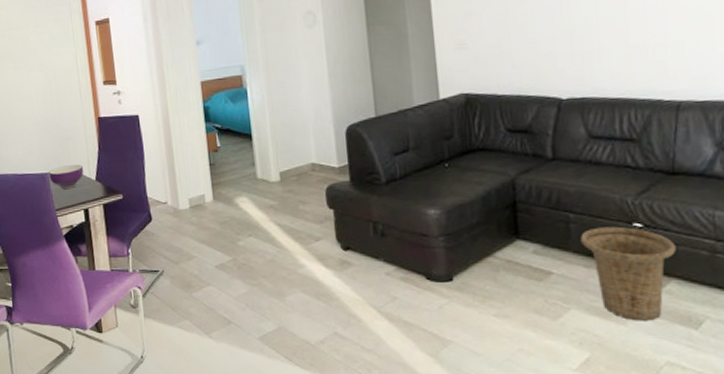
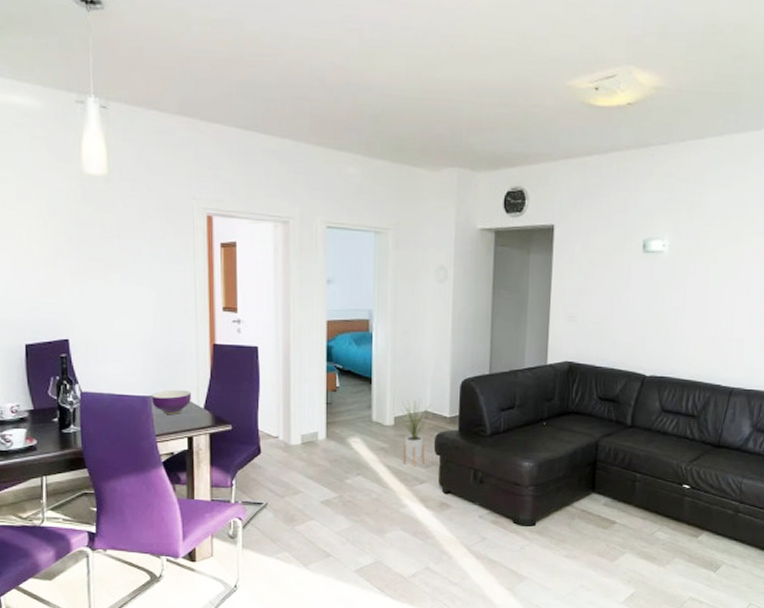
house plant: none [284,151,318,224] -> present [398,399,432,467]
basket: present [581,226,676,321] -> none [642,486,711,564]

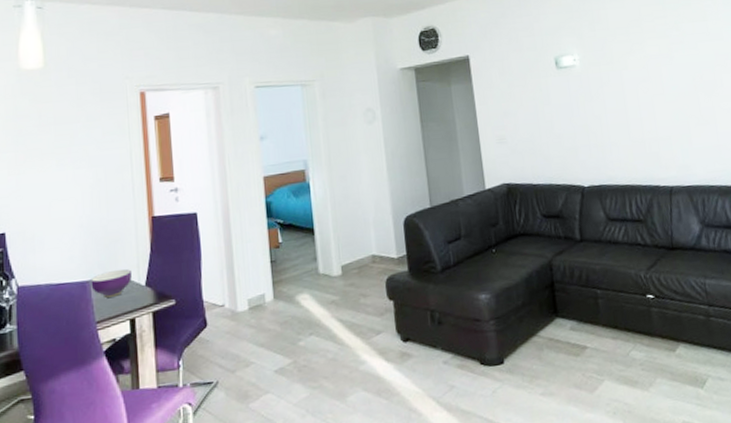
house plant: present [398,399,432,467] -> none [346,244,378,318]

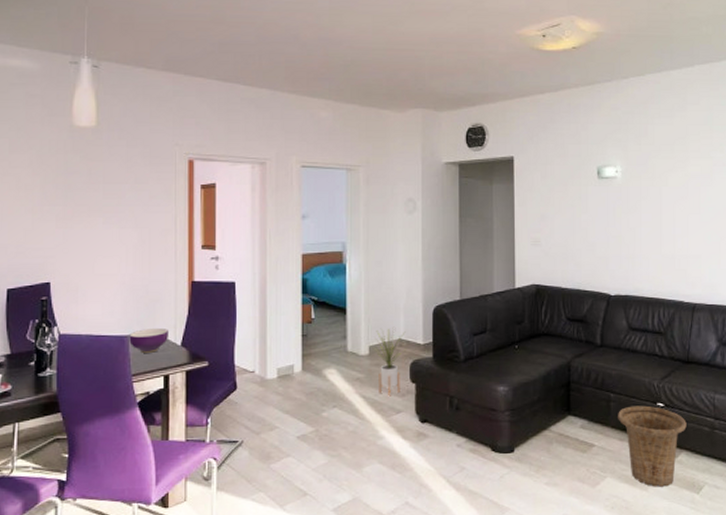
house plant: none [346,244,378,318] -> present [373,328,406,397]
basket: none [607,299,681,386] -> present [618,405,687,487]

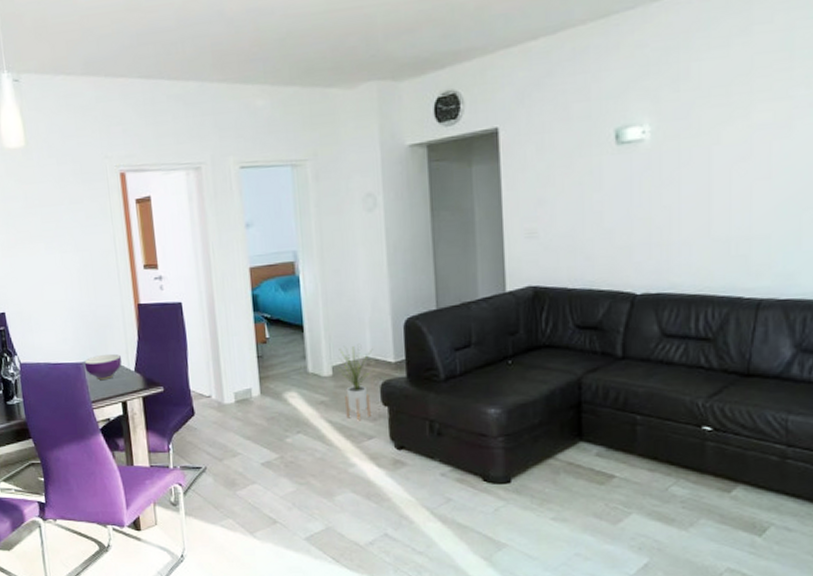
basket: present [618,405,687,487] -> none [647,429,745,527]

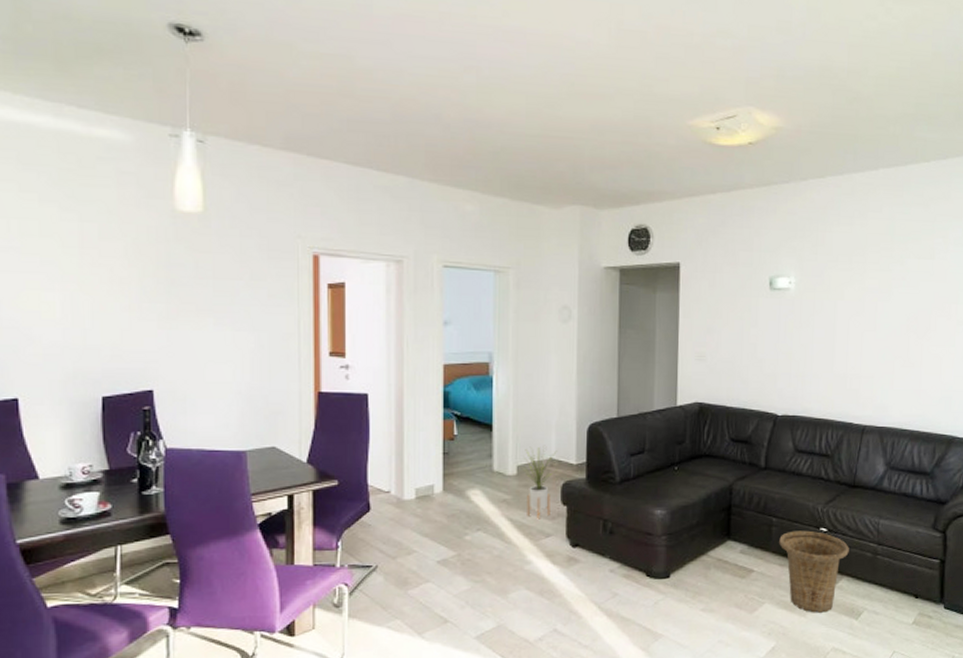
bowl: present [84,353,122,381] -> none [247,442,292,472]
basket: none [647,429,745,527] -> present [779,530,849,613]

